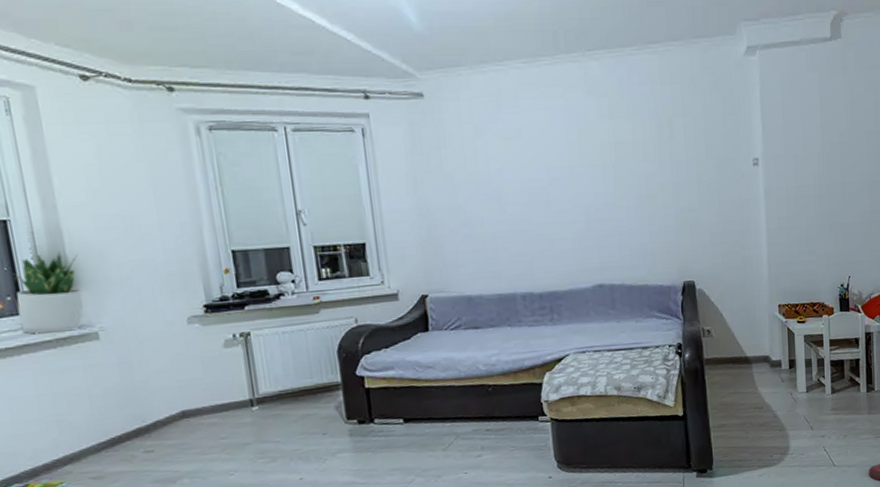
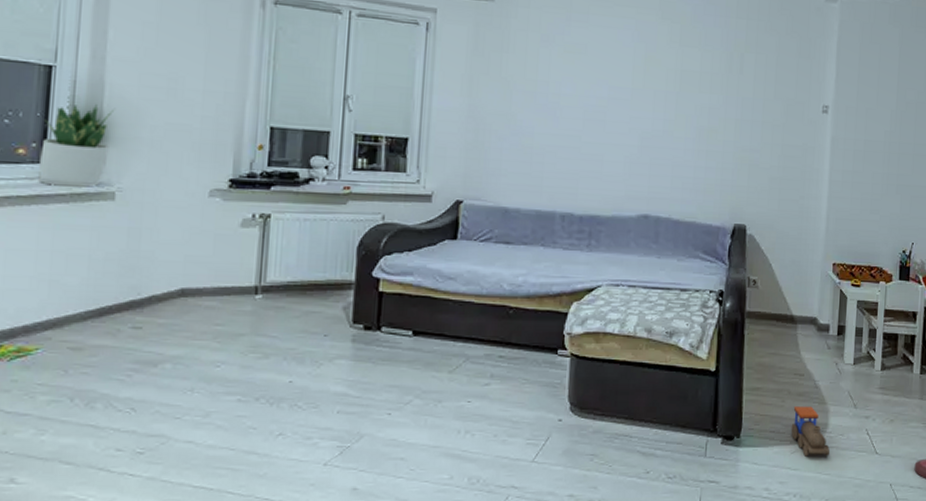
toy train: none [756,434,793,477] -> present [790,406,830,457]

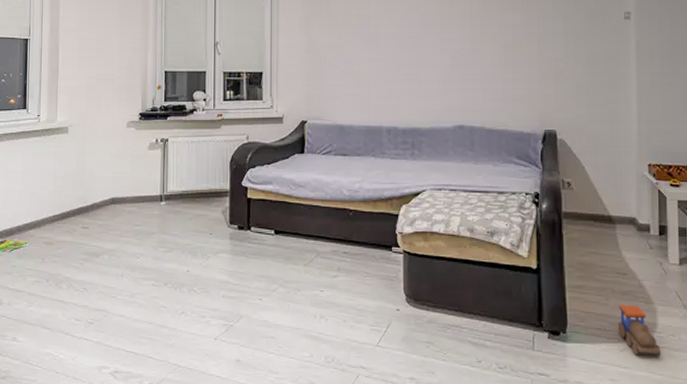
planter: present [38,104,114,188] -> none [23,64,65,125]

